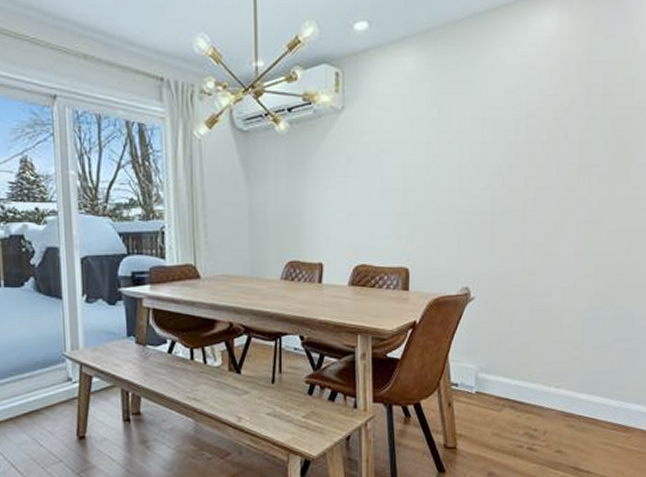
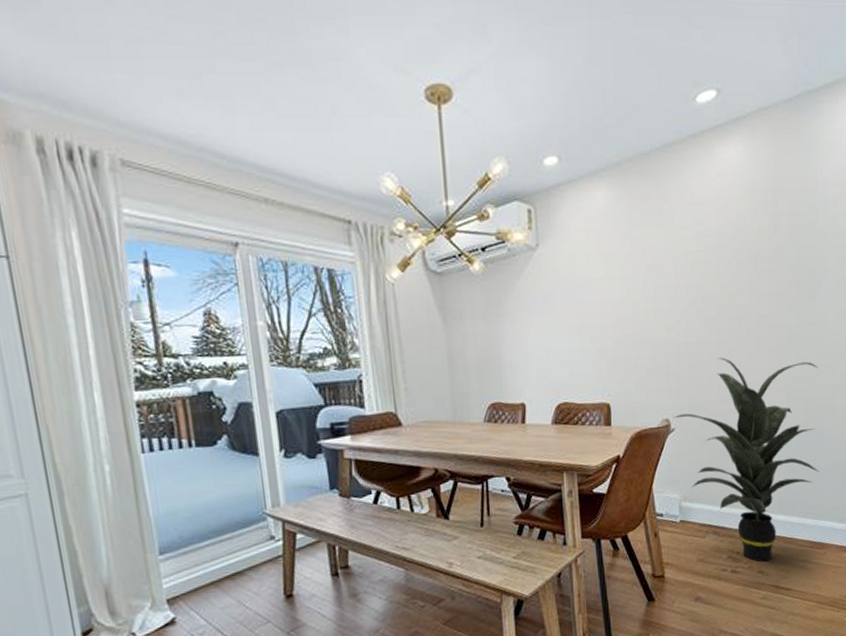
indoor plant: none [473,228,630,441] -> present [673,357,820,562]

